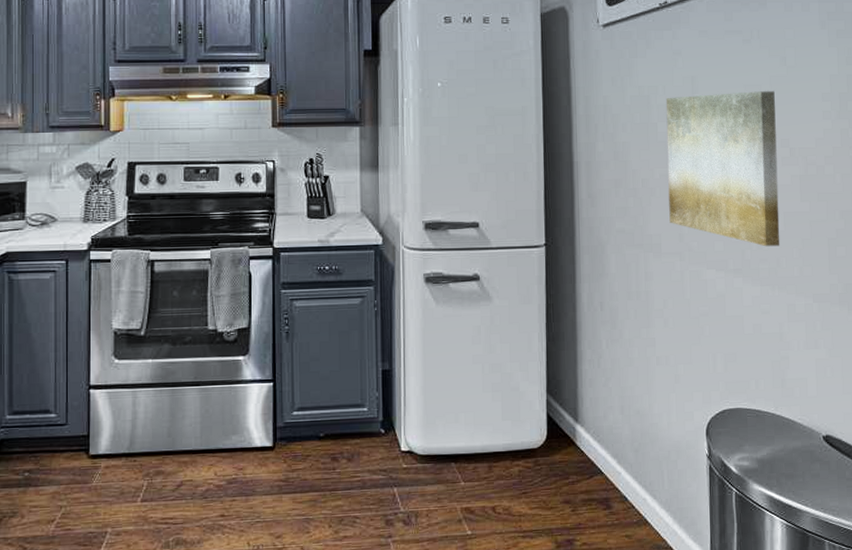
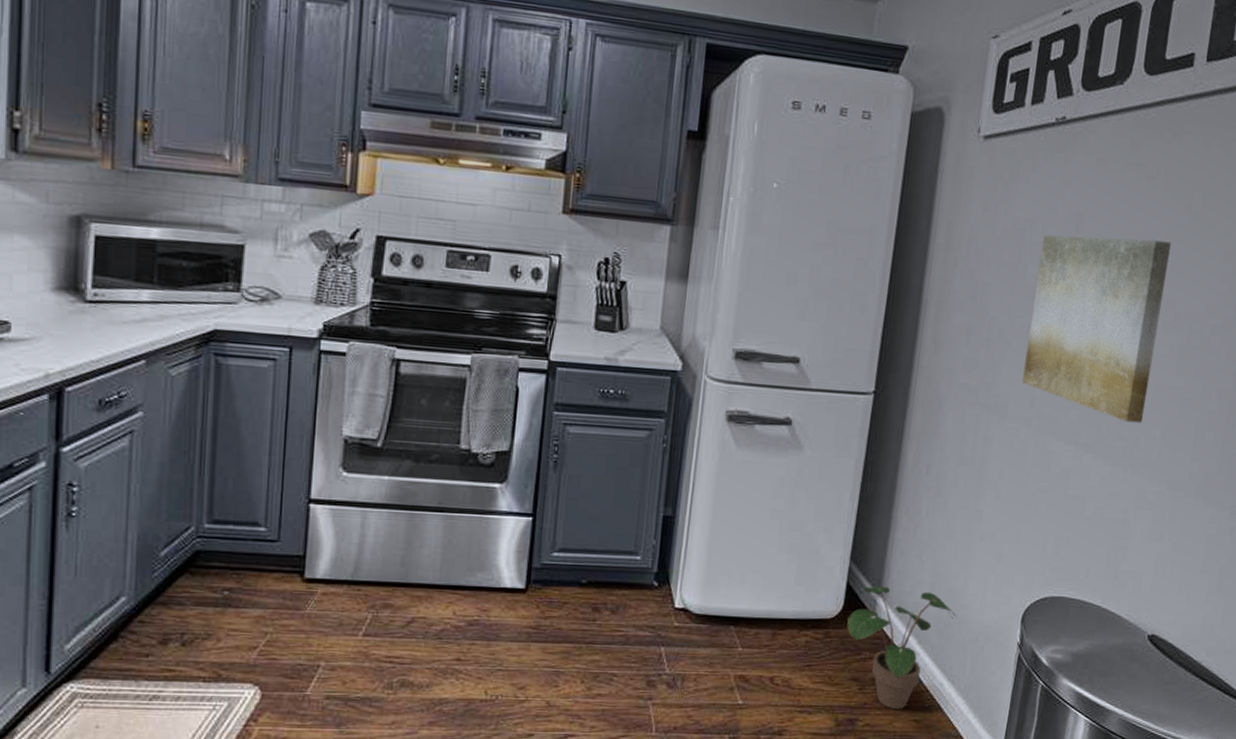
potted plant: none [552,413,648,527] -> present [847,586,957,709]

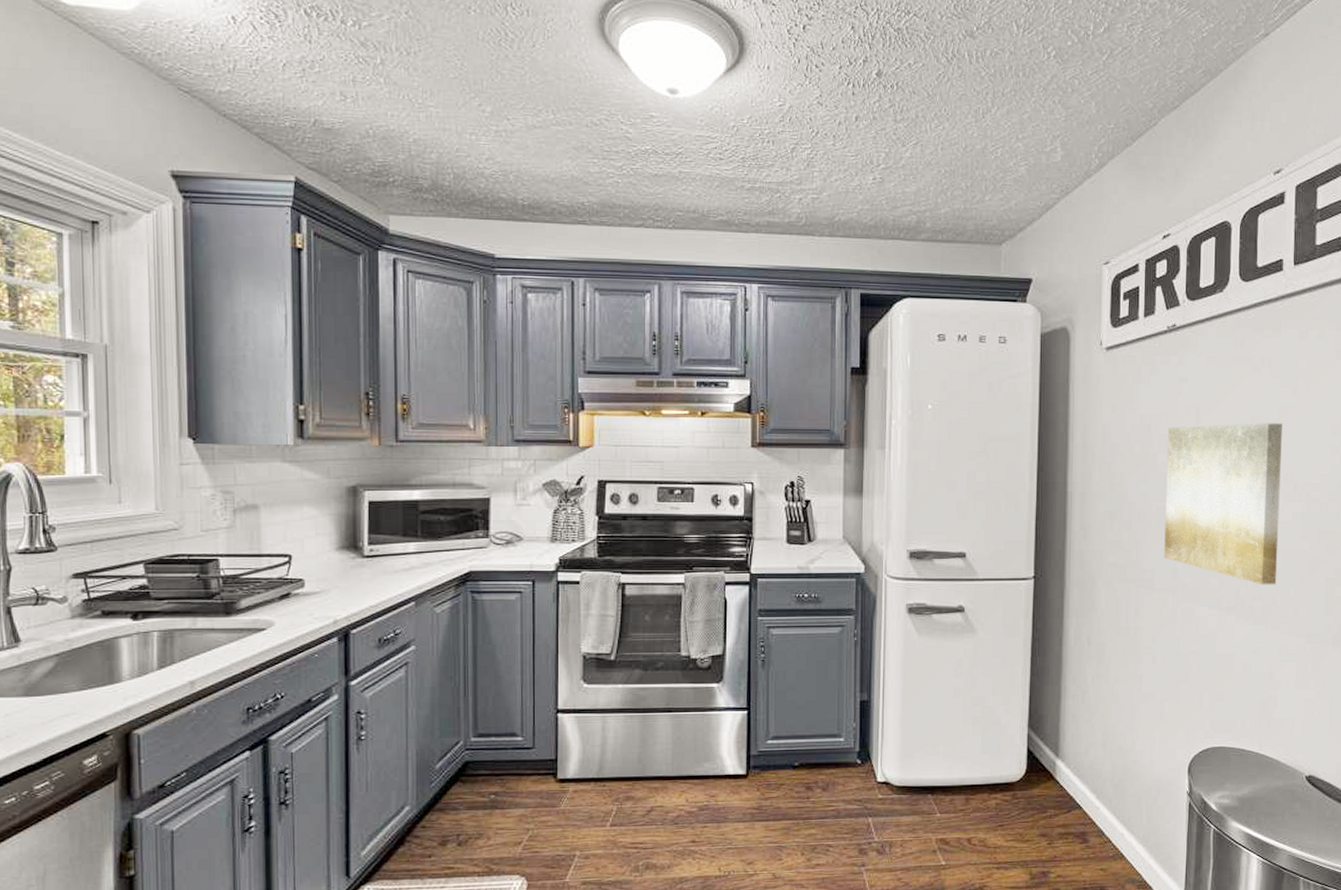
potted plant: present [847,586,957,709] -> none [1031,748,1129,860]

